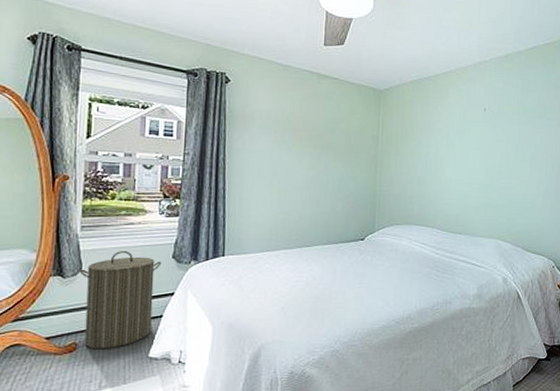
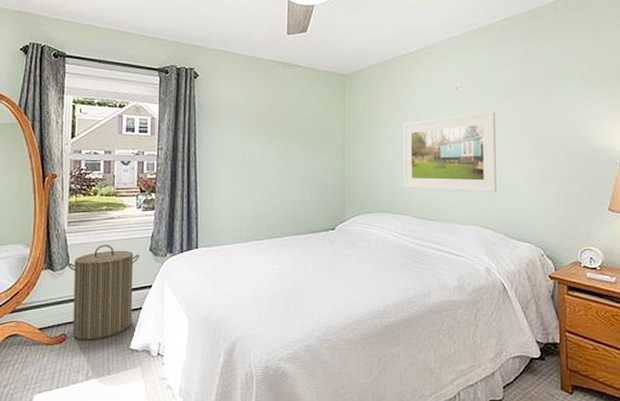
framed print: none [432,133,519,210] -> present [403,111,498,193]

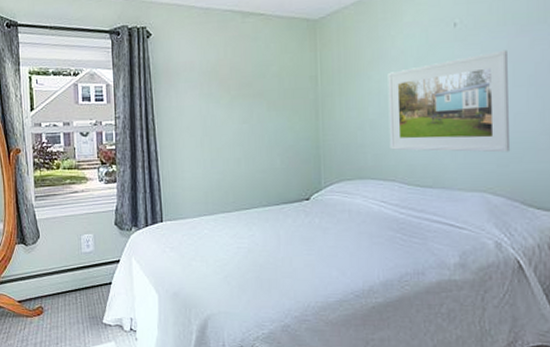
laundry hamper: present [67,245,140,341] -> none [38,219,106,314]

